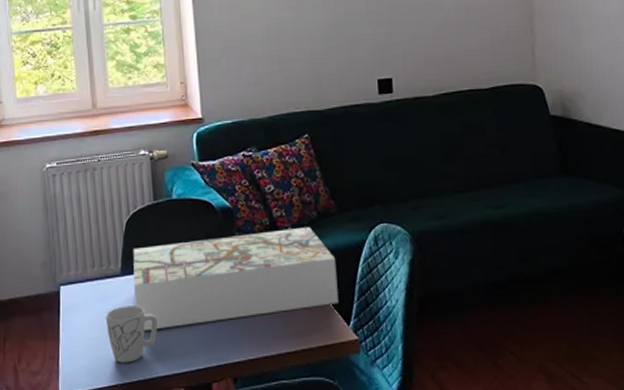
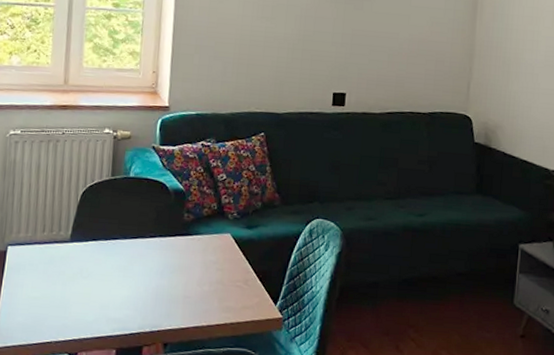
mug: present [106,306,158,363] -> none [48,270,99,323]
board game: present [133,227,339,332] -> none [79,214,273,295]

